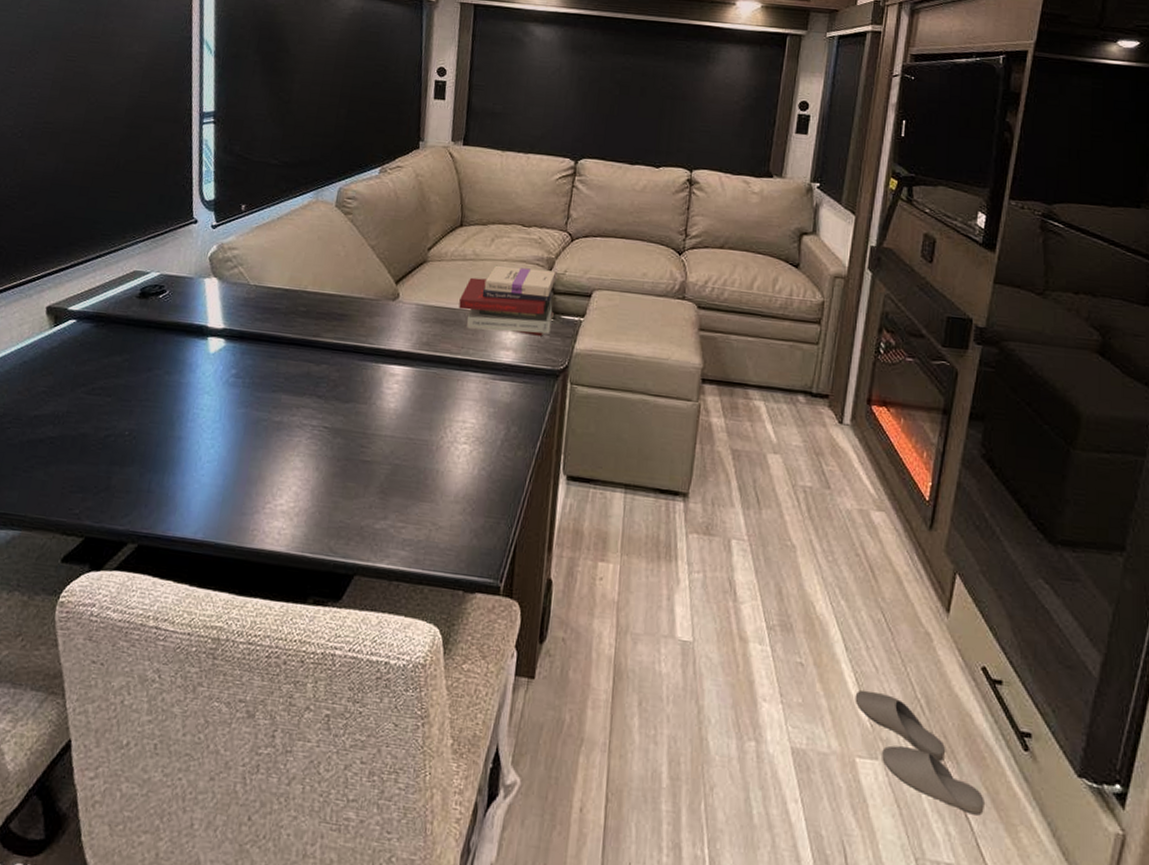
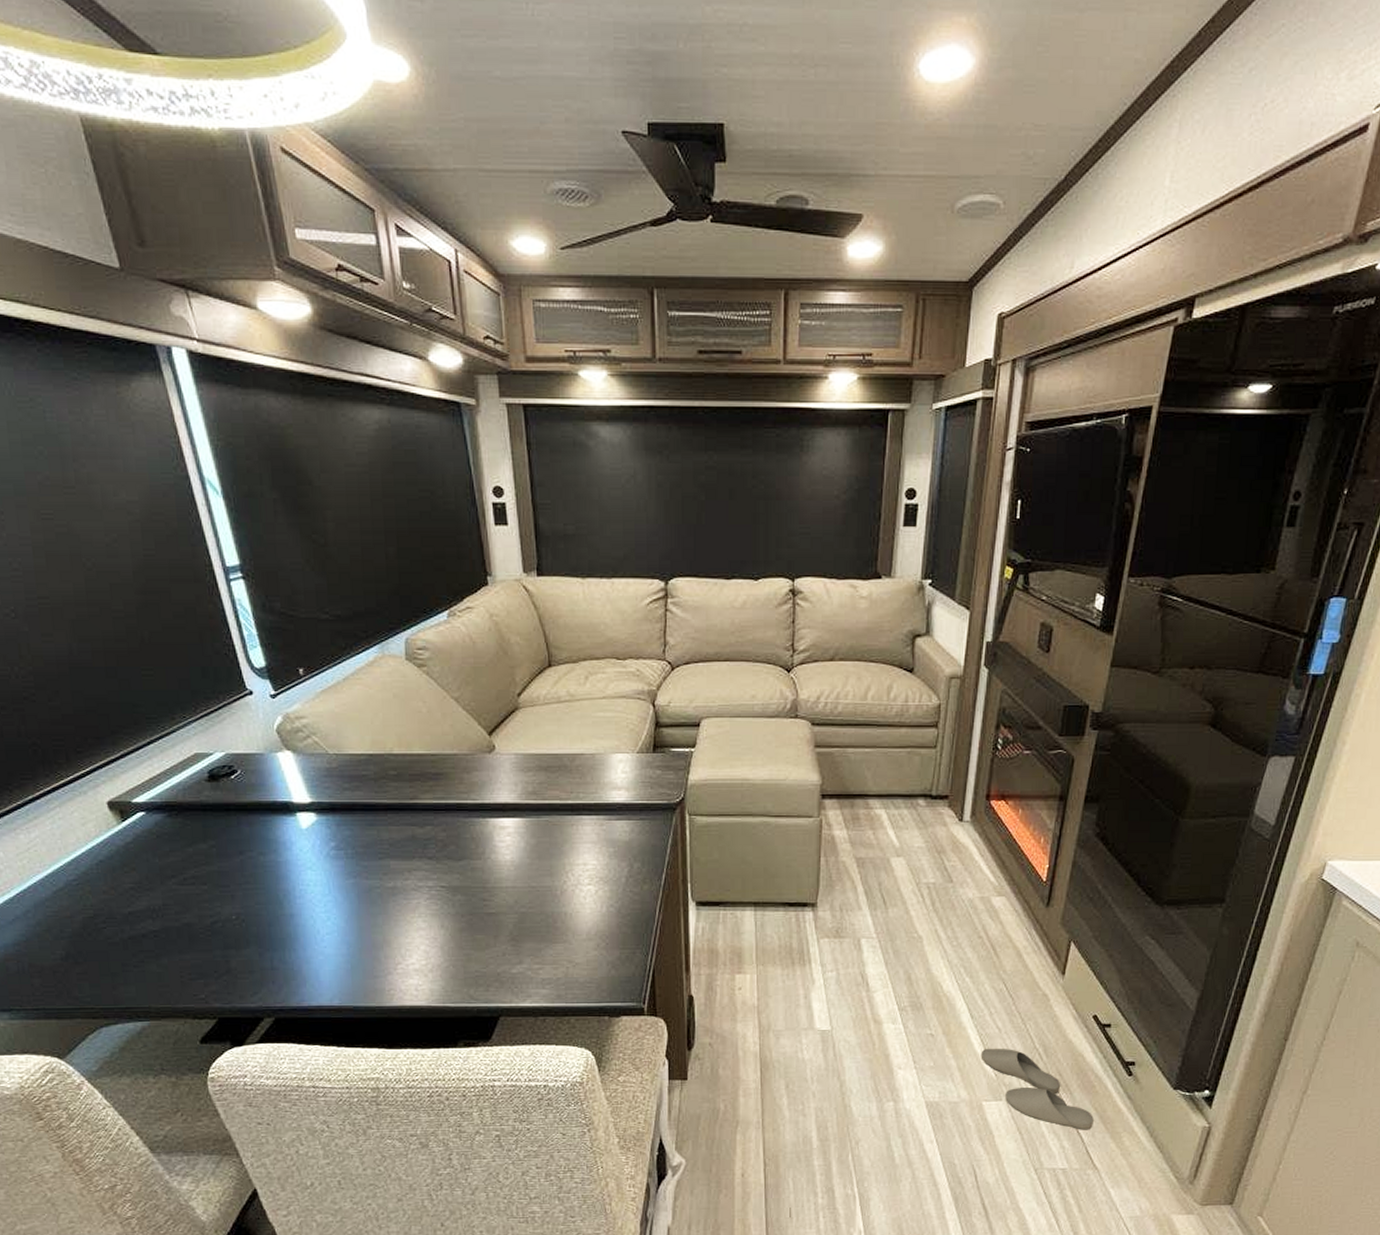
books: present [458,265,556,336] -> none [561,704,663,773]

